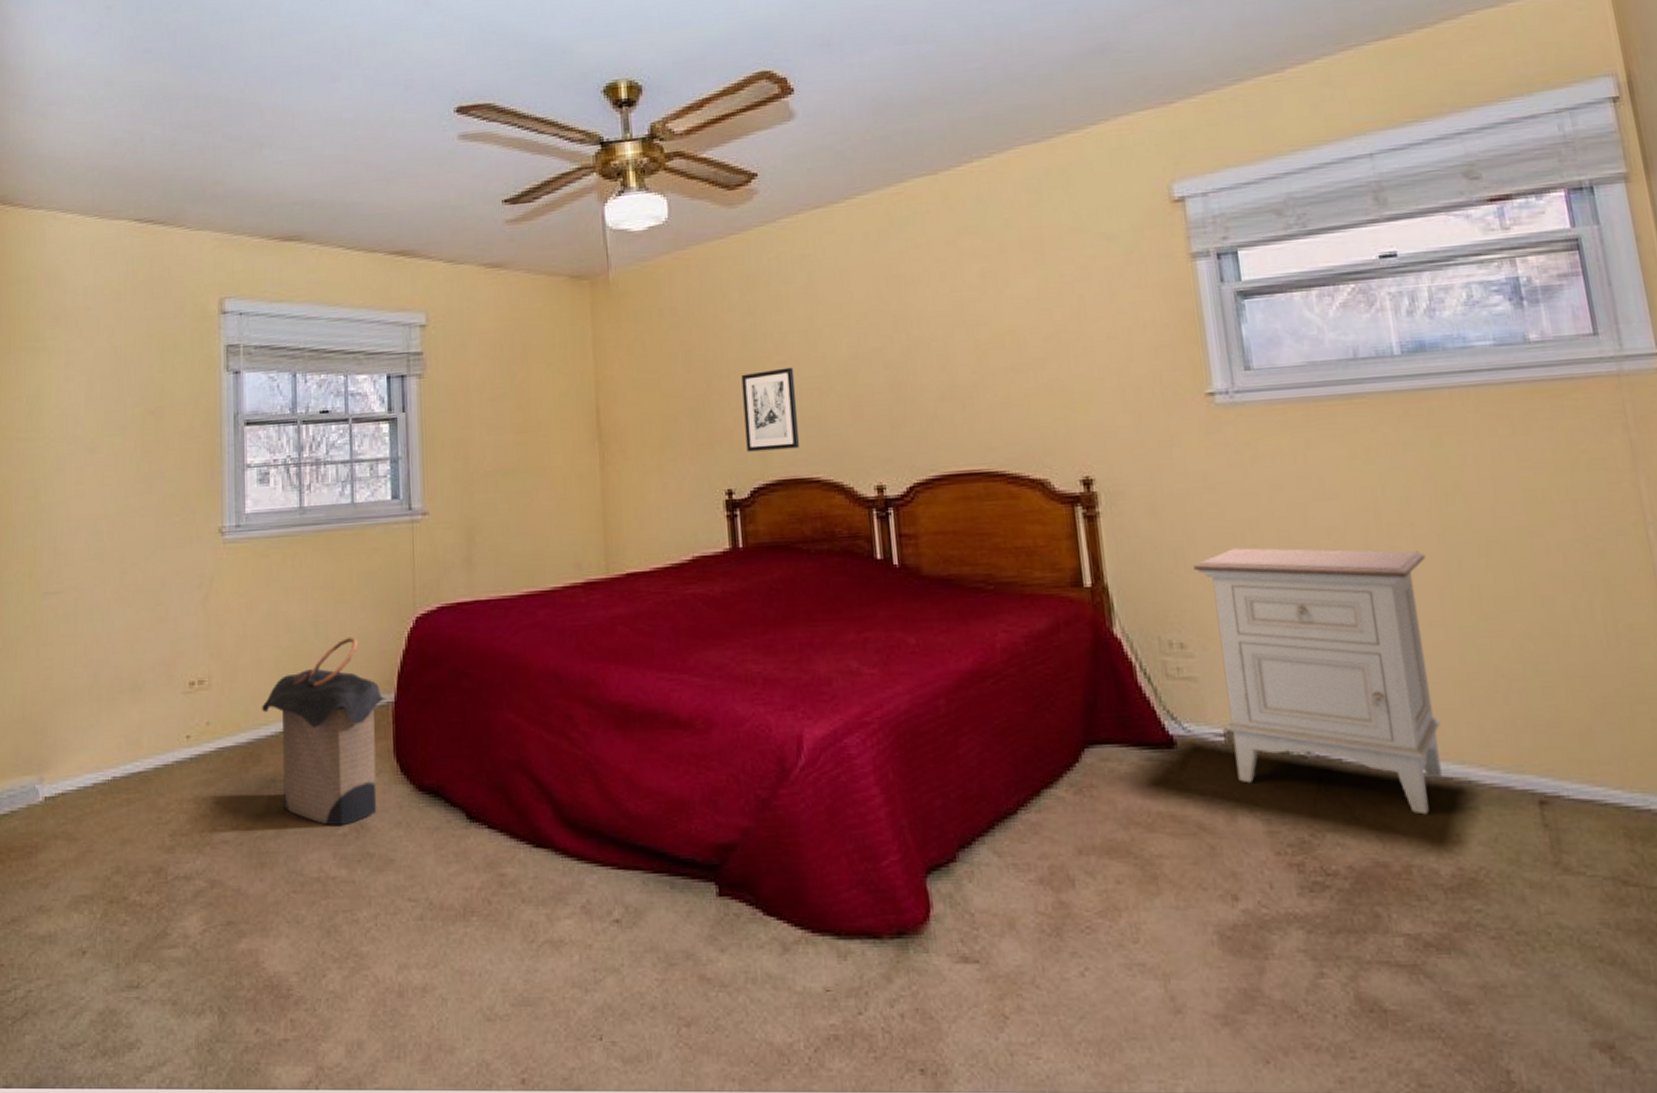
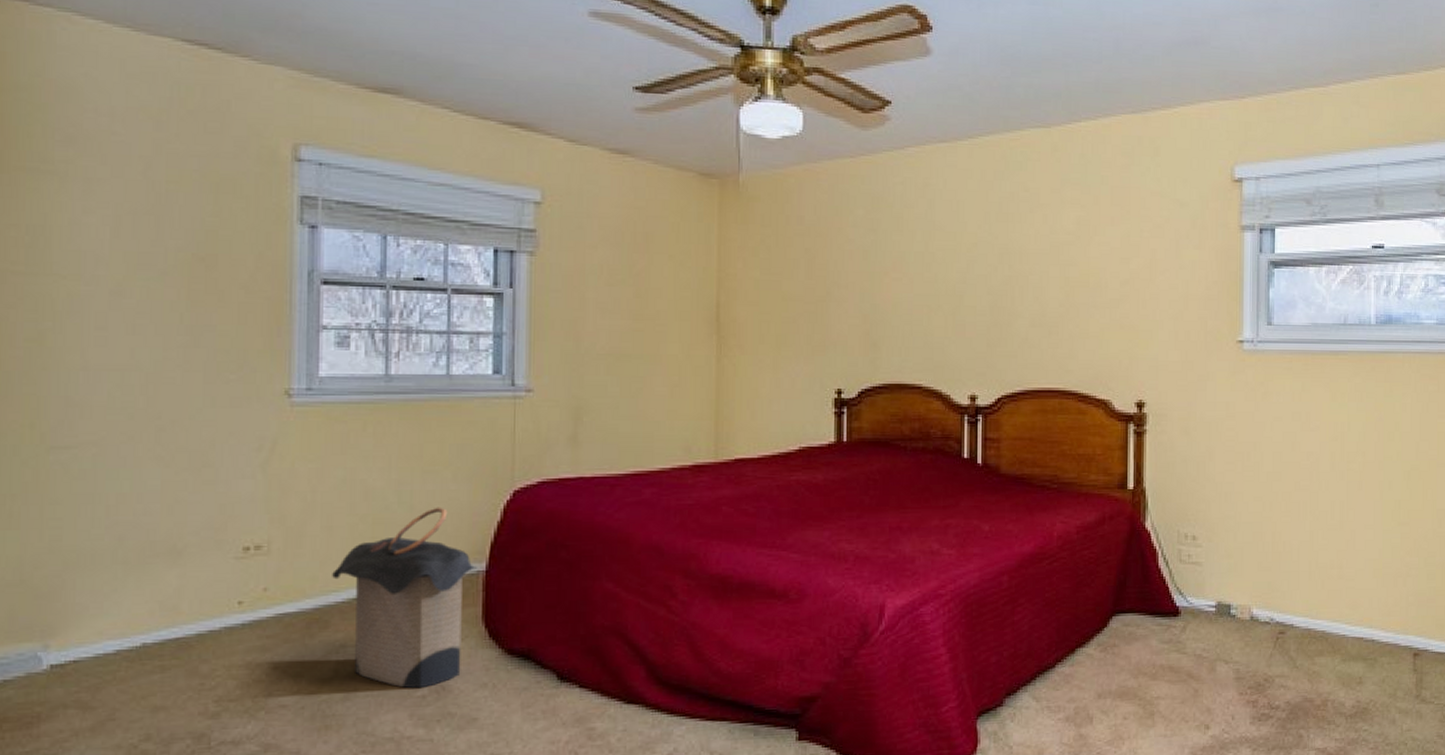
wall art: present [741,367,800,452] -> none [858,284,908,357]
nightstand: present [1193,547,1444,815] -> none [1210,464,1370,664]

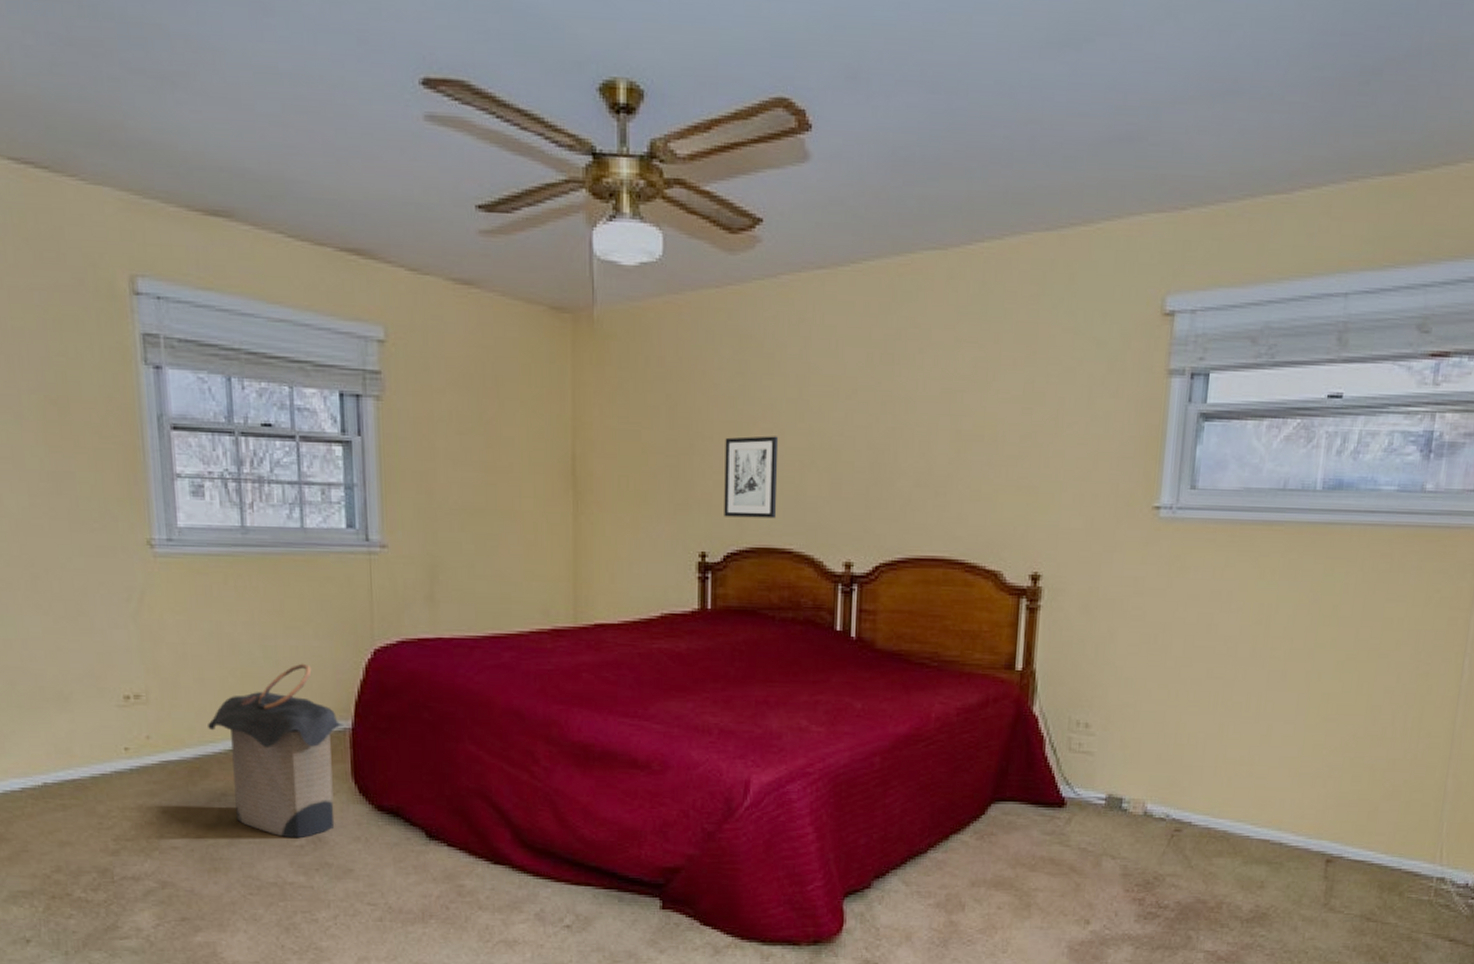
wall art: none [858,284,908,357] -> present [724,436,779,519]

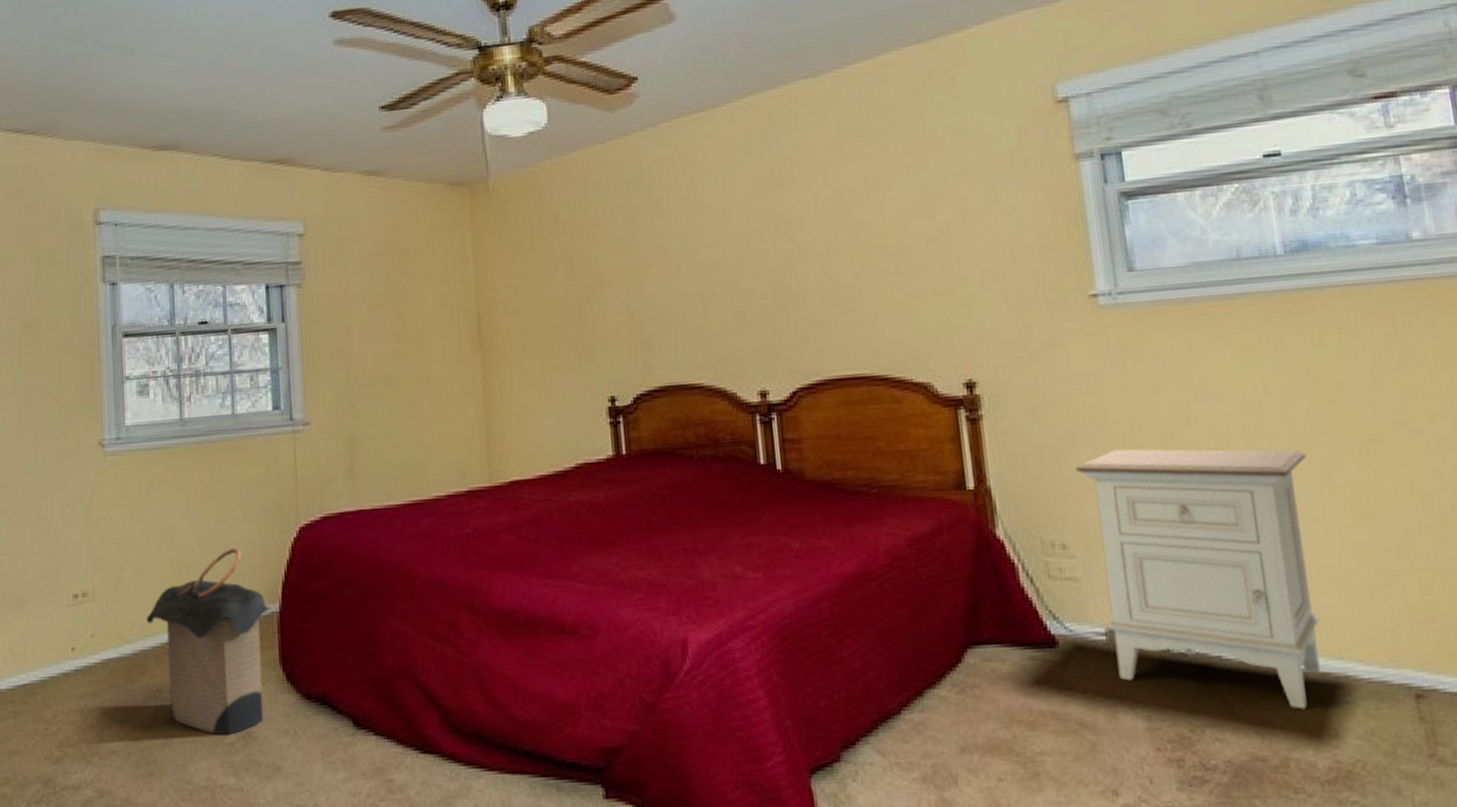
wall art: present [724,436,779,519] -> none [623,273,683,359]
nightstand: none [1107,647,1296,867] -> present [1076,448,1322,710]

